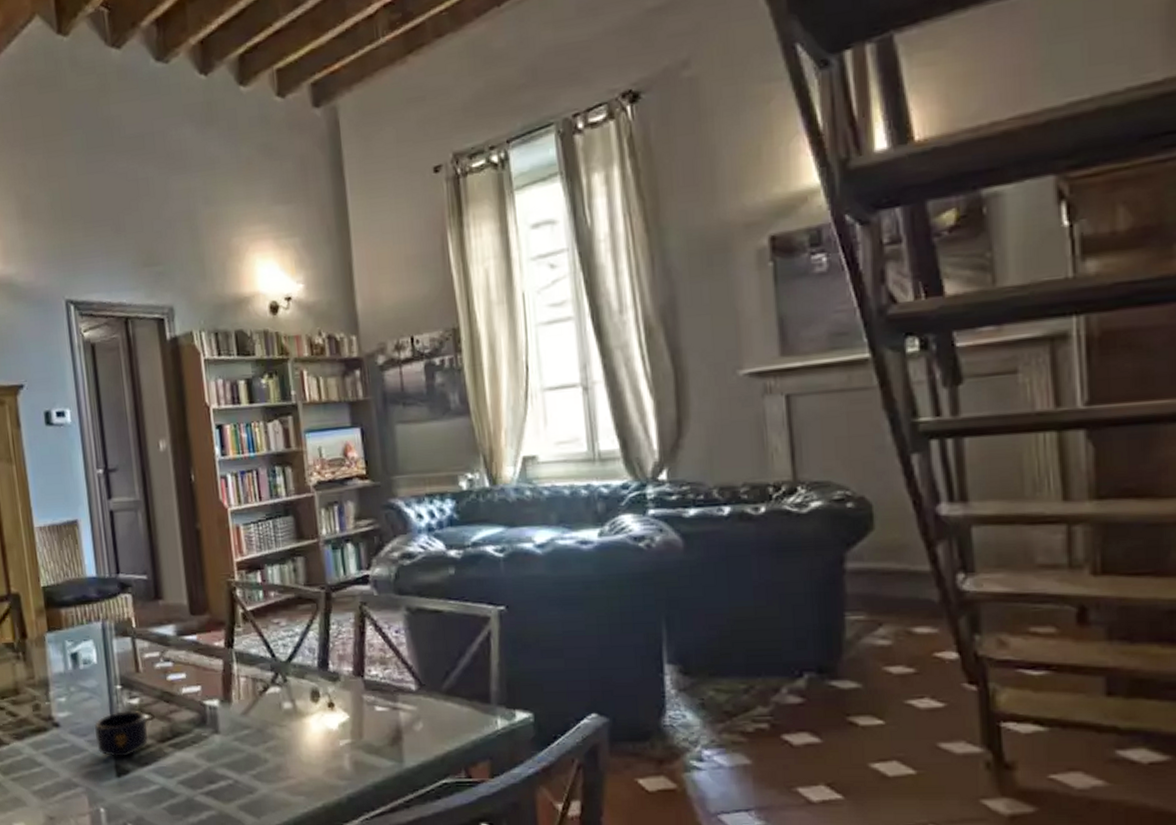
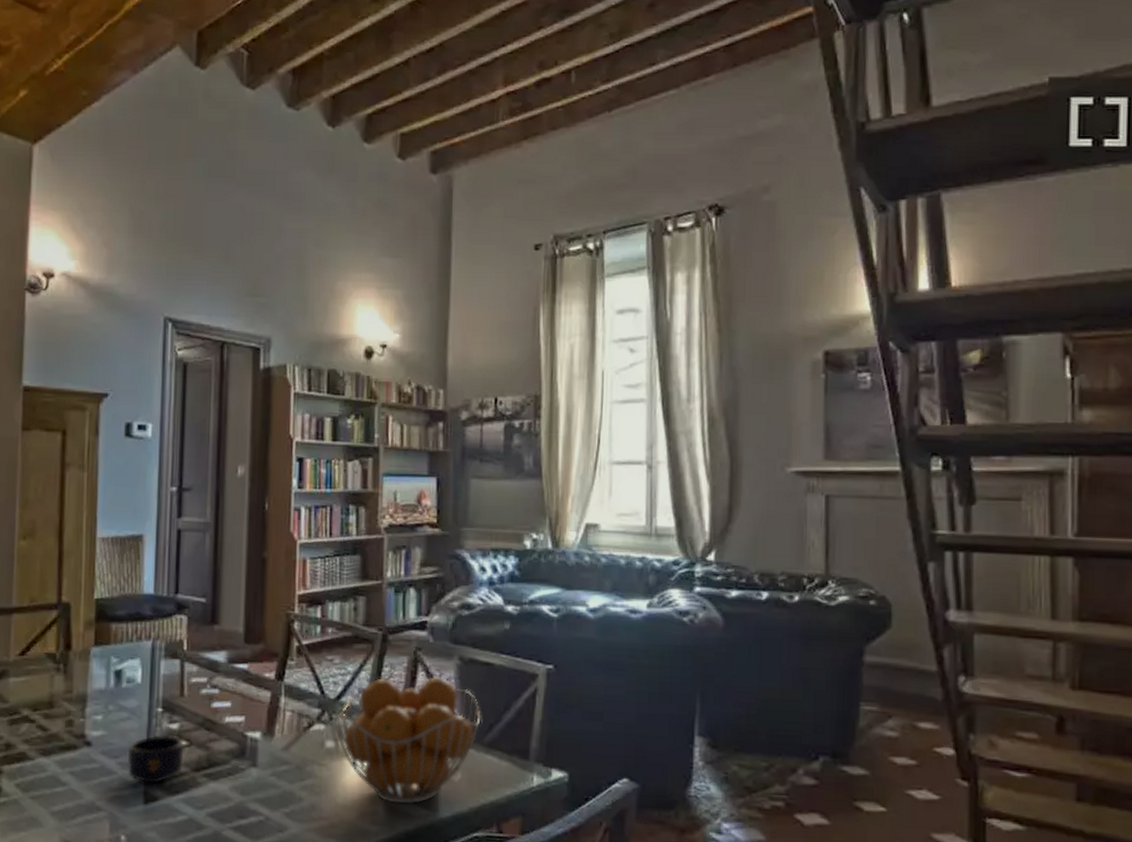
fruit basket: none [287,628,436,758] -> present [333,676,481,804]

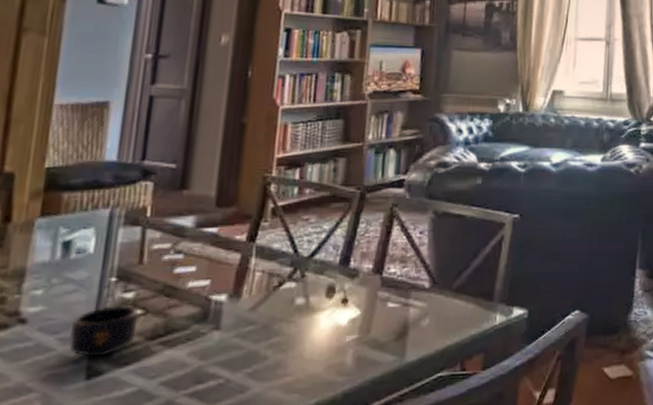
fruit basket: present [333,676,481,804] -> none [305,229,451,353]

